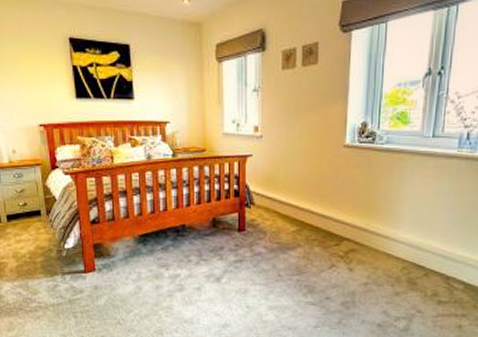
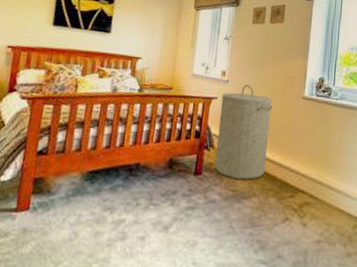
laundry hamper: none [256,138,312,232] -> present [214,84,273,180]

